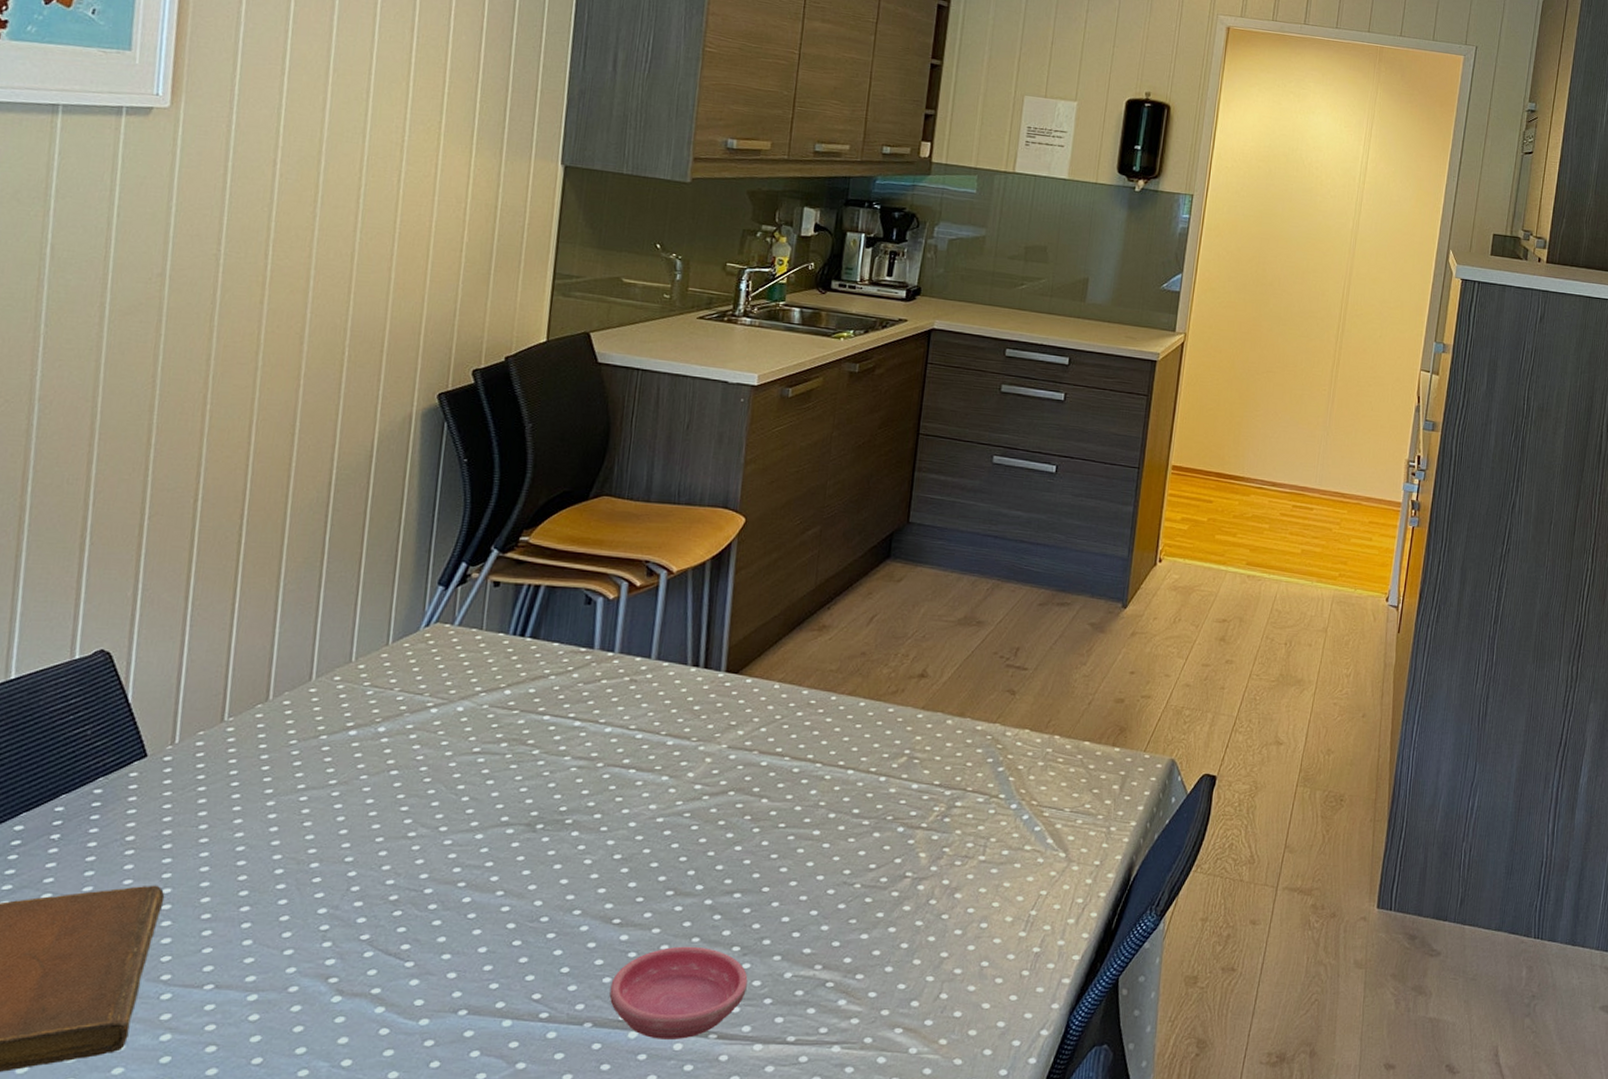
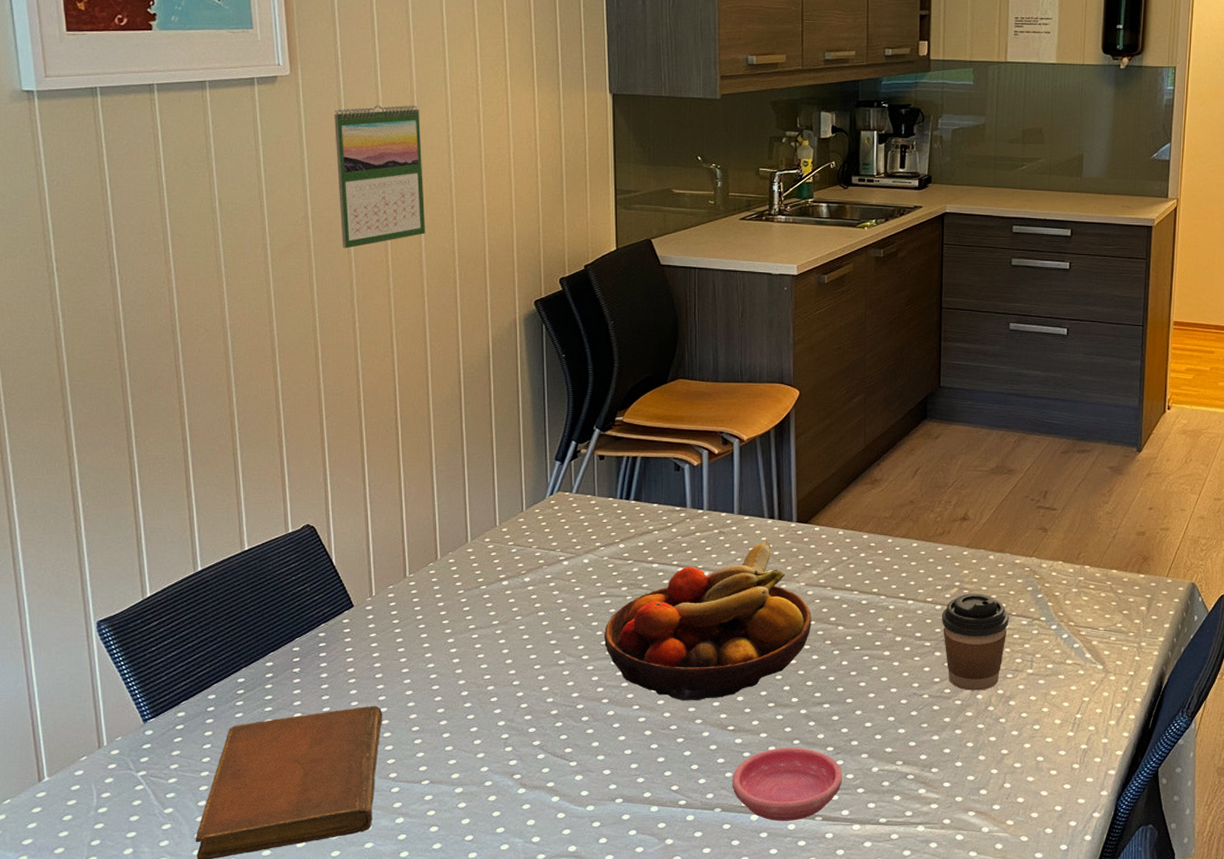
calendar: none [204,152,327,316] -> present [334,105,426,249]
fruit bowl: none [470,693,731,887] -> present [604,541,812,701]
coffee cup: none [885,763,964,880] -> present [942,593,1009,691]

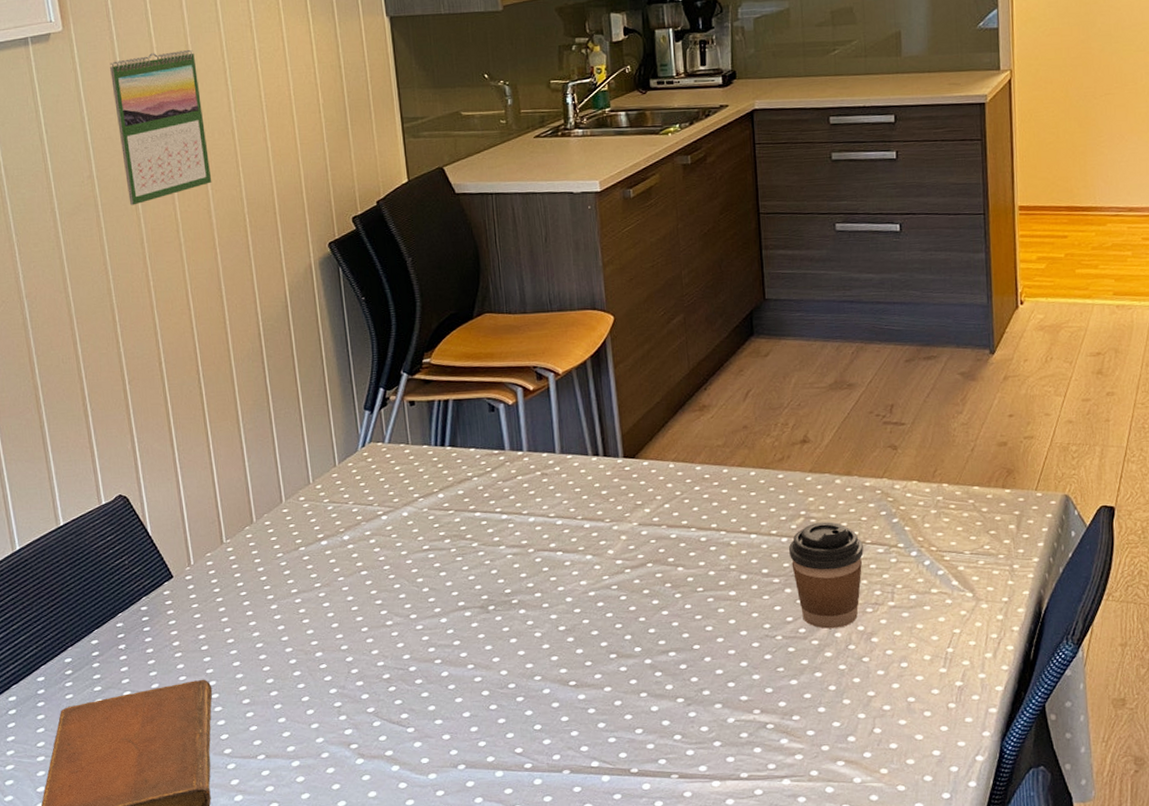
fruit bowl: present [604,541,812,701] -> none [431,480,649,657]
saucer: present [732,747,842,821] -> none [578,700,697,781]

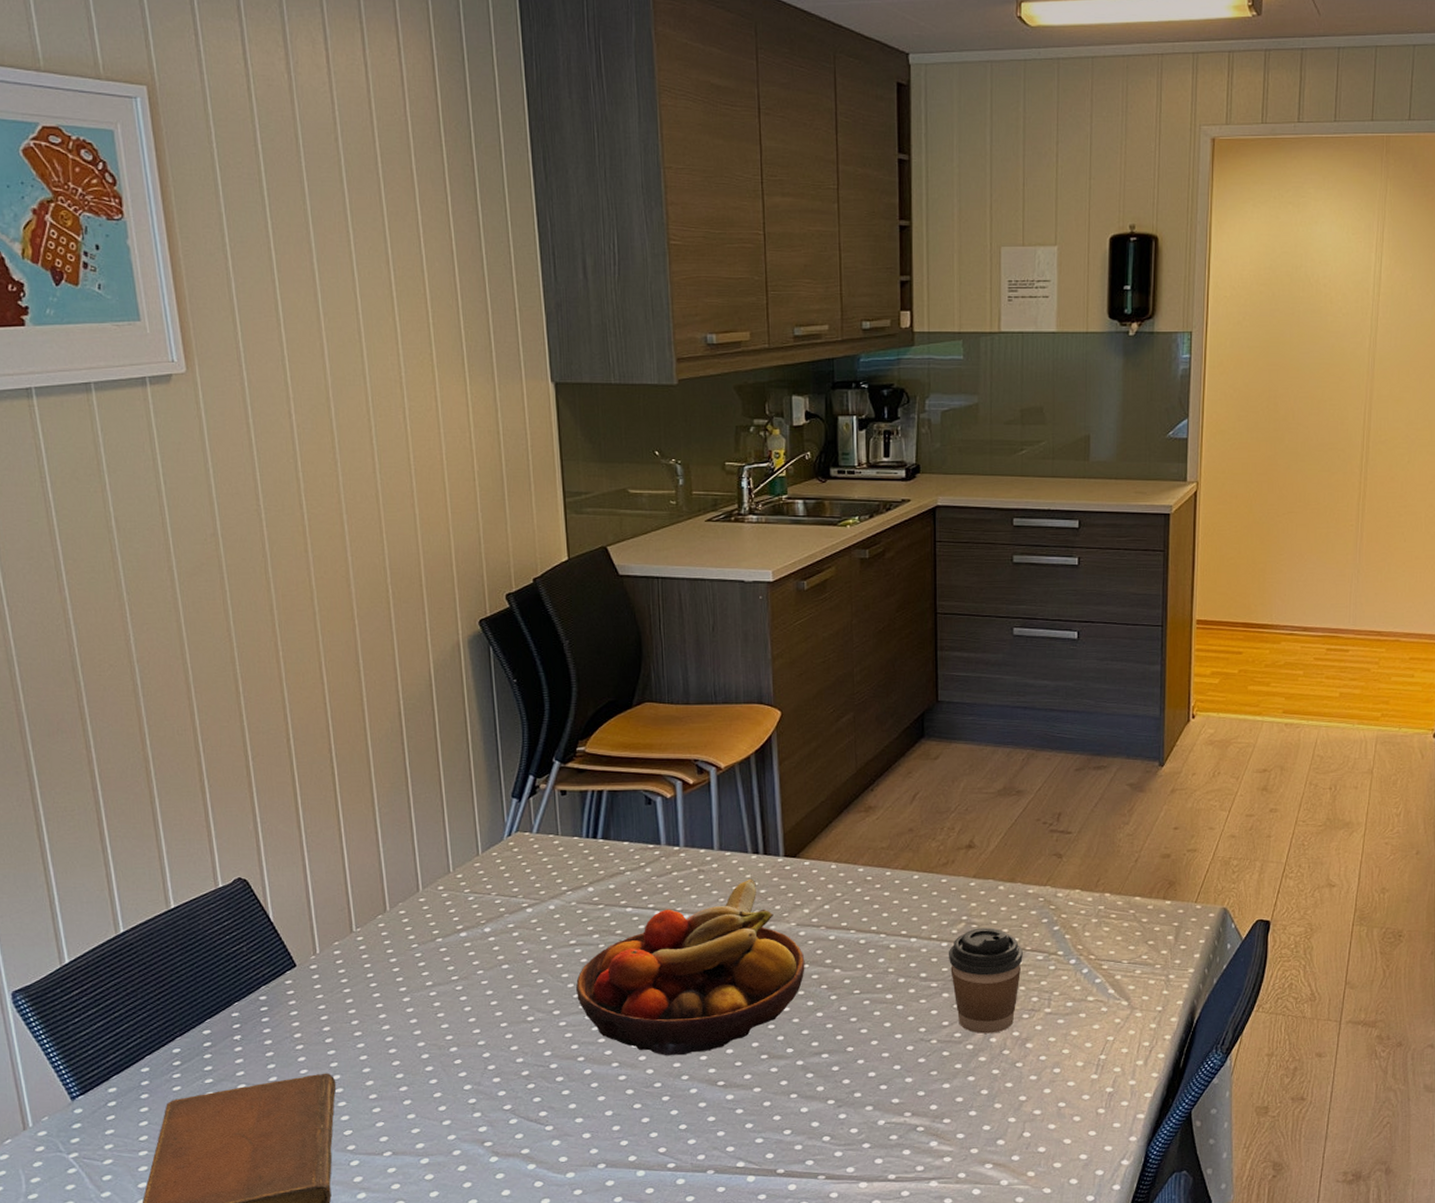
calendar: present [110,49,212,206] -> none [239,402,352,569]
fruit bowl: none [431,480,649,657] -> present [576,878,805,1056]

